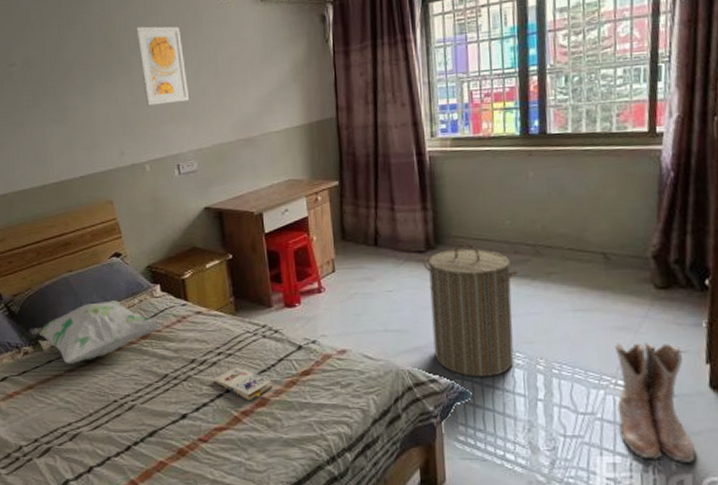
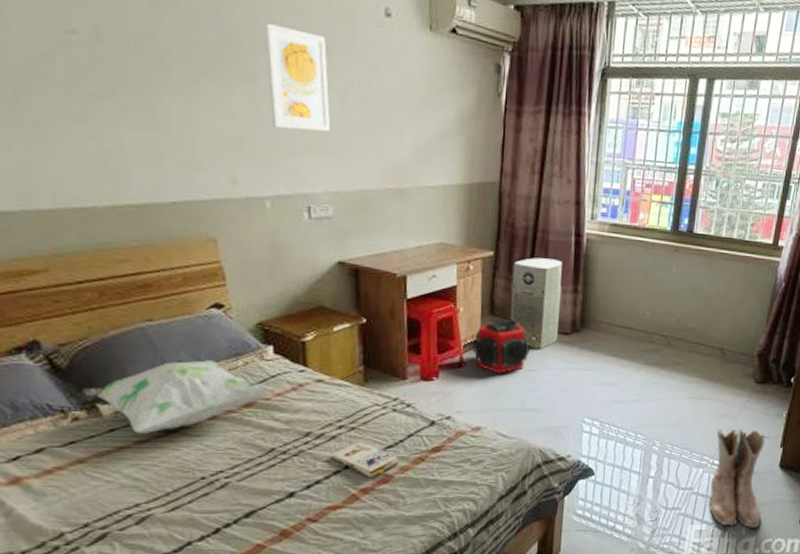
speaker: none [329,243,385,297] -> present [473,318,530,374]
air purifier: none [358,180,412,269] -> present [510,258,562,349]
laundry hamper: present [422,242,520,377] -> none [566,328,652,456]

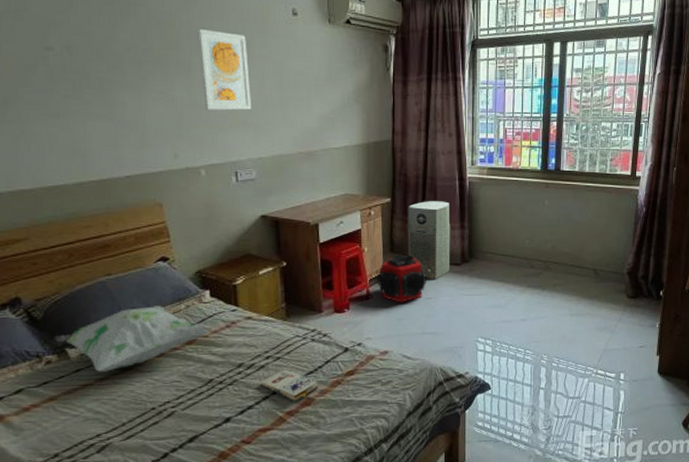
boots: present [709,428,765,528] -> none [596,340,645,432]

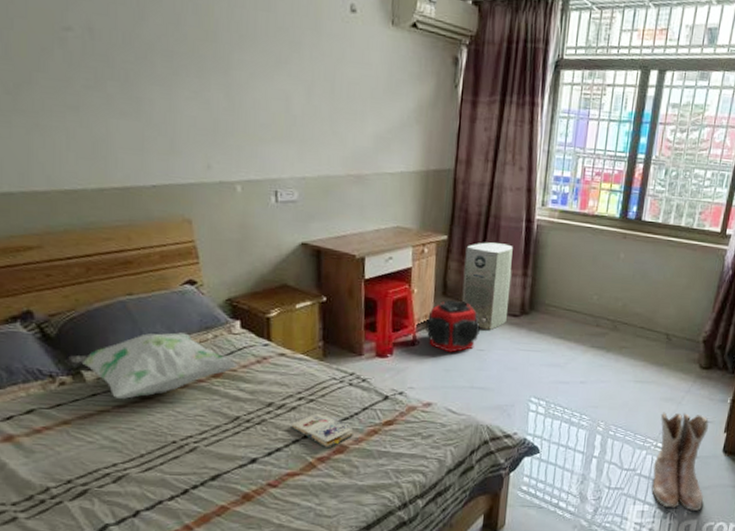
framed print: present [197,29,251,111] -> none [239,20,297,121]
boots: none [596,340,645,432] -> present [652,412,709,511]

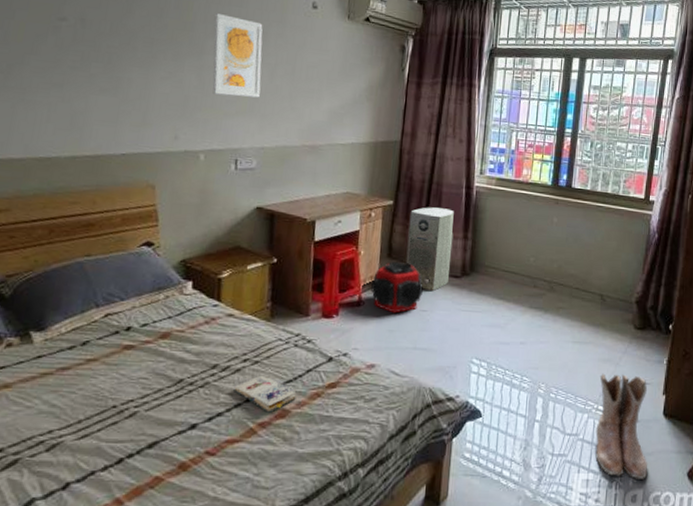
decorative pillow: present [65,332,238,399] -> none [15,293,186,361]
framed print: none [239,20,297,121] -> present [212,13,263,98]

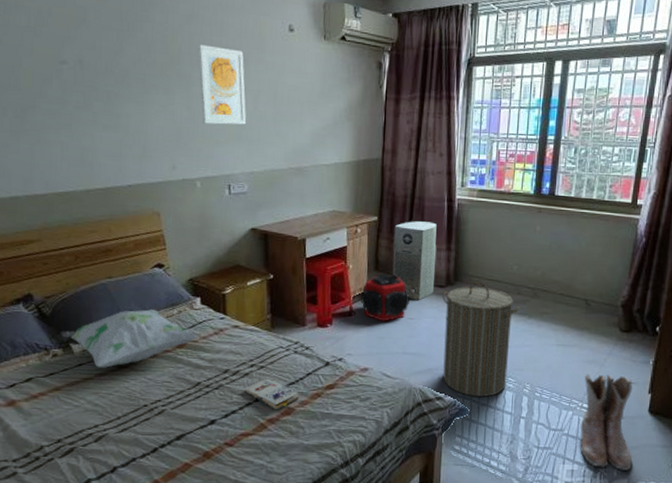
decorative pillow: none [15,293,186,361] -> present [57,309,199,368]
laundry hamper: none [455,272,536,398] -> present [442,281,520,397]

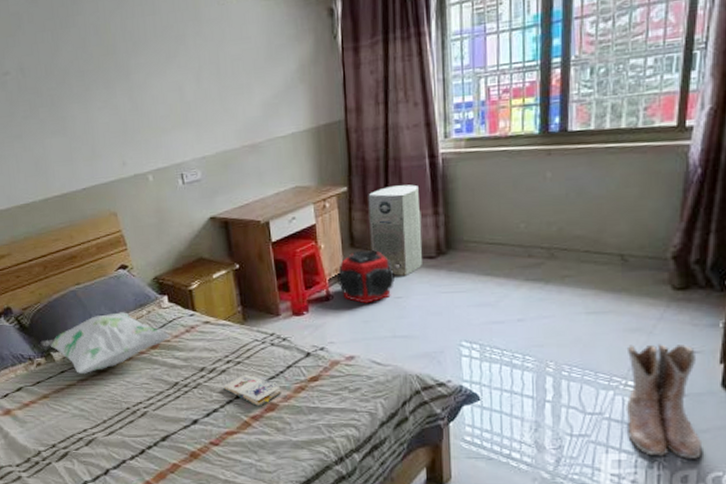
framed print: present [198,45,246,125] -> none [132,26,191,113]
laundry hamper: present [442,281,520,397] -> none [433,247,533,380]

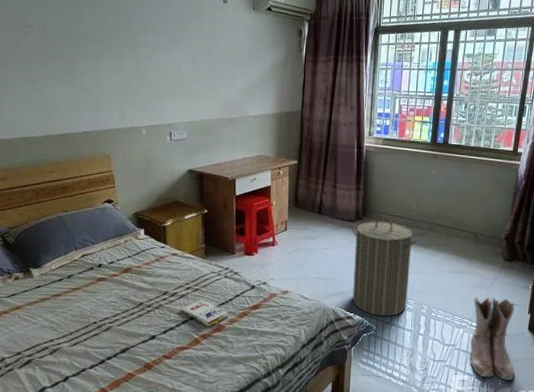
decorative pillow: present [38,312,171,374] -> none [19,239,142,290]
speaker: present [338,250,395,304] -> none [282,209,324,251]
air purifier: present [368,184,423,276] -> none [309,165,348,232]
laundry hamper: none [433,247,533,380] -> present [352,217,419,316]

